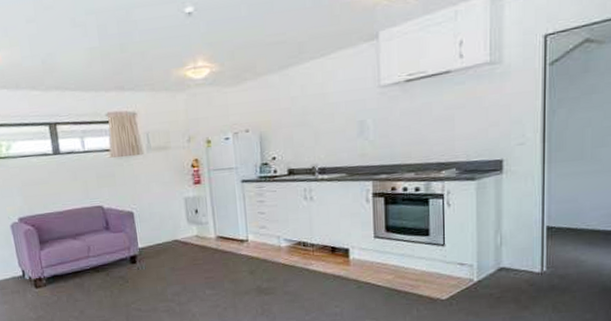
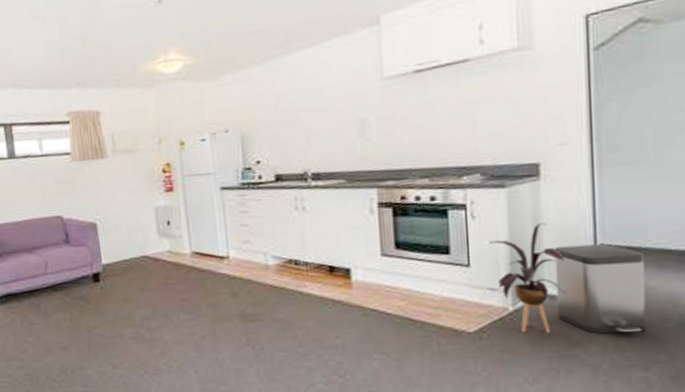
house plant: none [461,209,519,299] -> present [489,223,565,334]
pedal bin: none [511,226,579,299] -> present [554,243,646,334]

